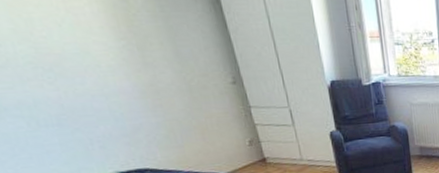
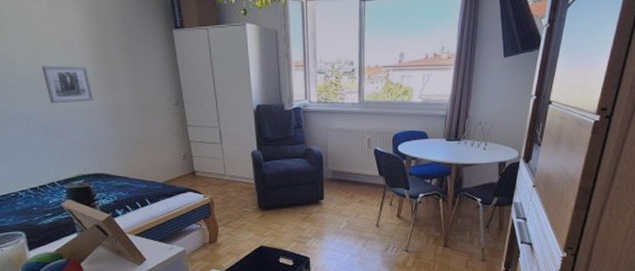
wall art: none [39,38,123,88] -> present [41,65,94,104]

